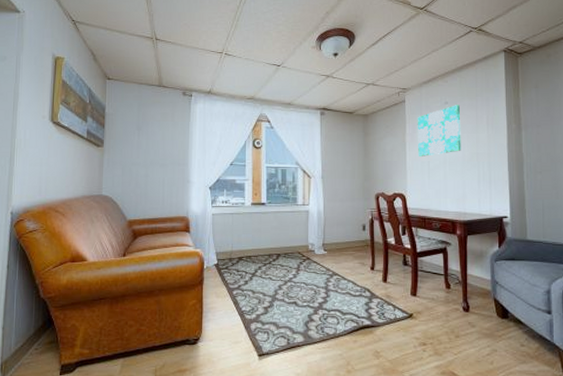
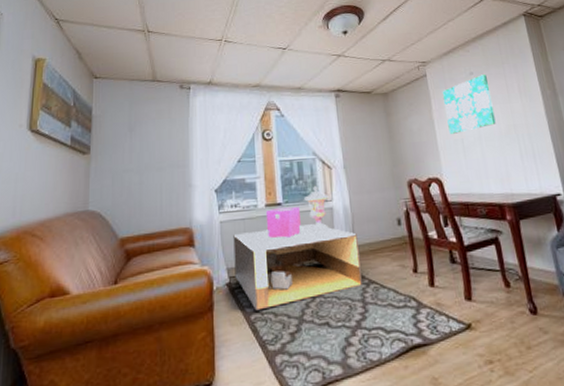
storage bench: none [222,223,327,288] -> present [233,224,362,311]
storage bin: none [251,206,280,233] -> present [265,207,301,239]
decorative urn: none [284,191,306,229] -> present [303,186,329,231]

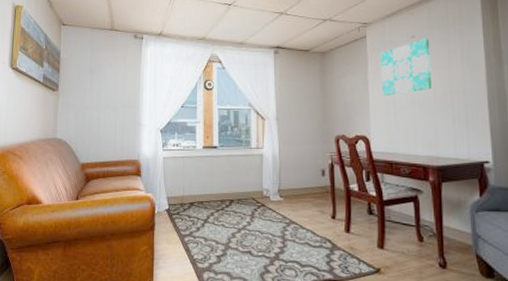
storage bench: present [233,224,362,311] -> none [173,167,283,235]
storage bin: present [265,207,301,239] -> none [202,150,233,178]
decorative urn: present [303,186,329,231] -> none [237,134,260,174]

